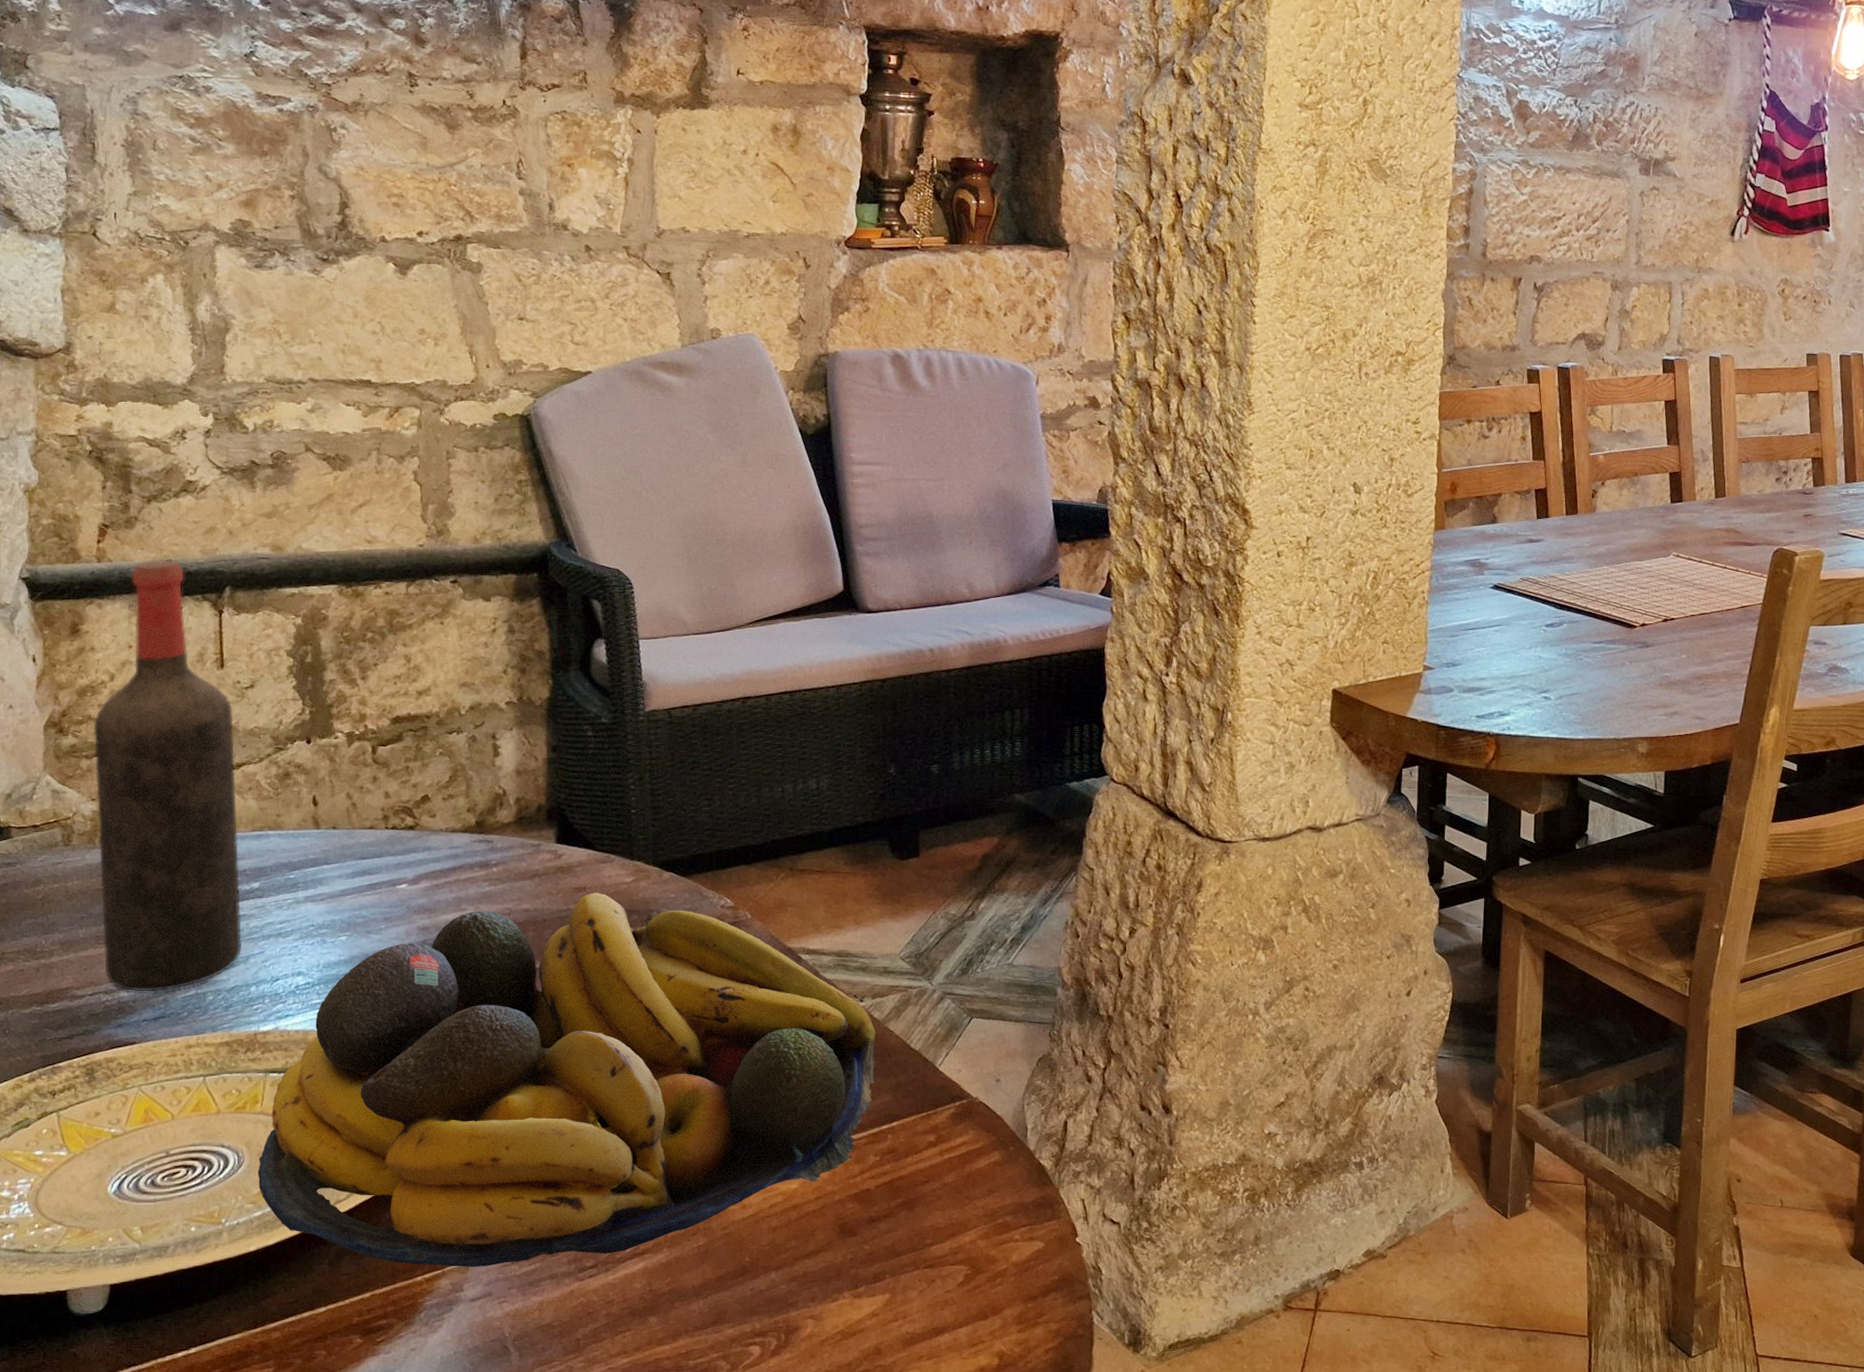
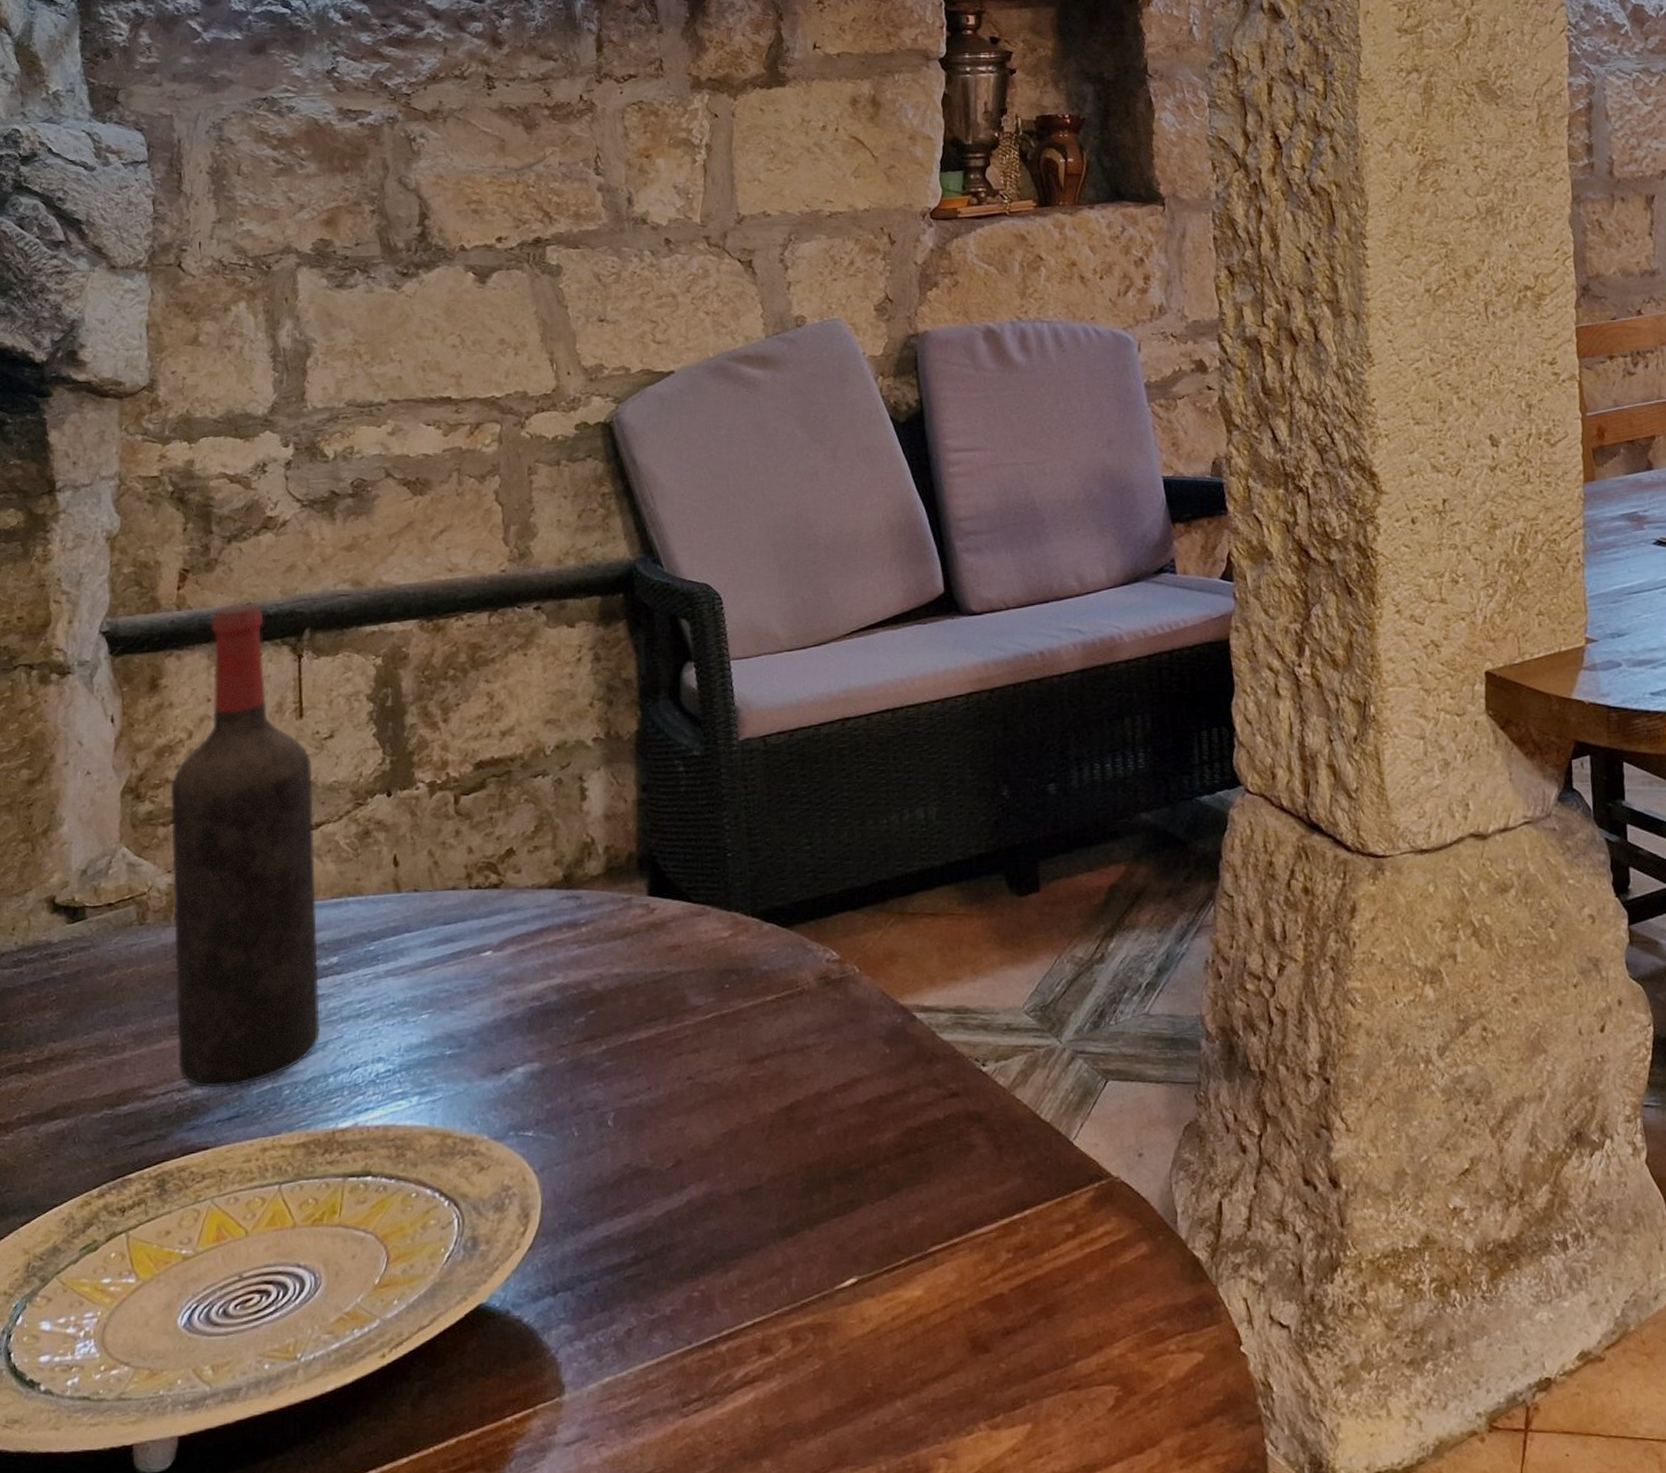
fruit bowl: present [257,892,876,1267] -> none [335,950,1004,1404]

